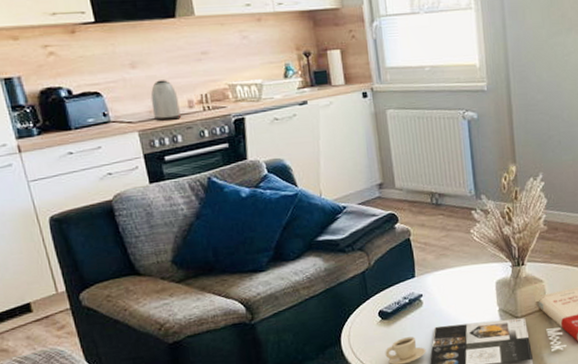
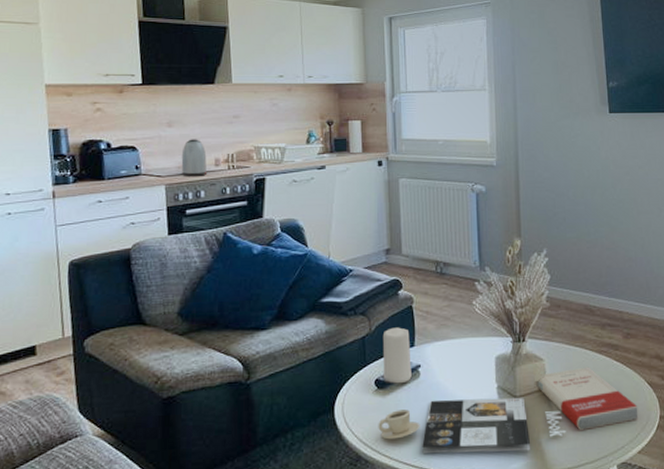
candle: none [382,260,415,315] -> present [382,327,412,384]

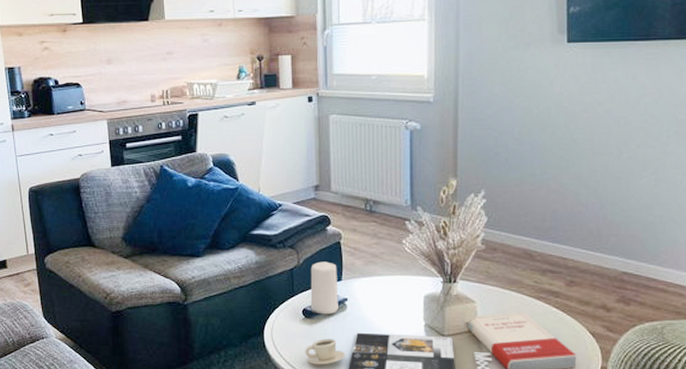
kettle: present [181,139,207,178] -> none [120,75,143,113]

